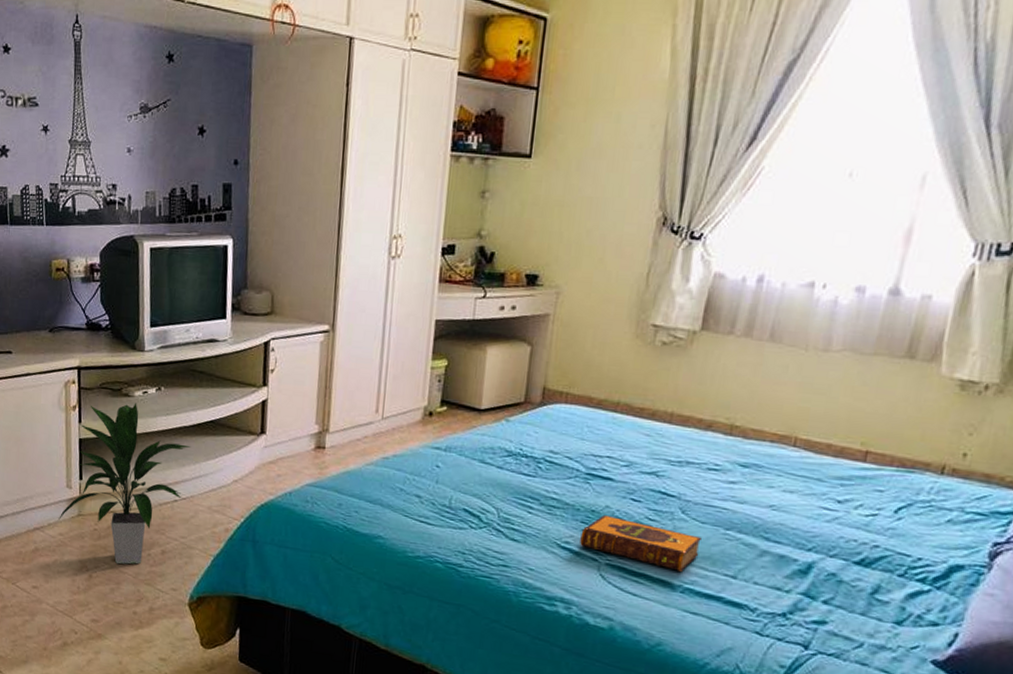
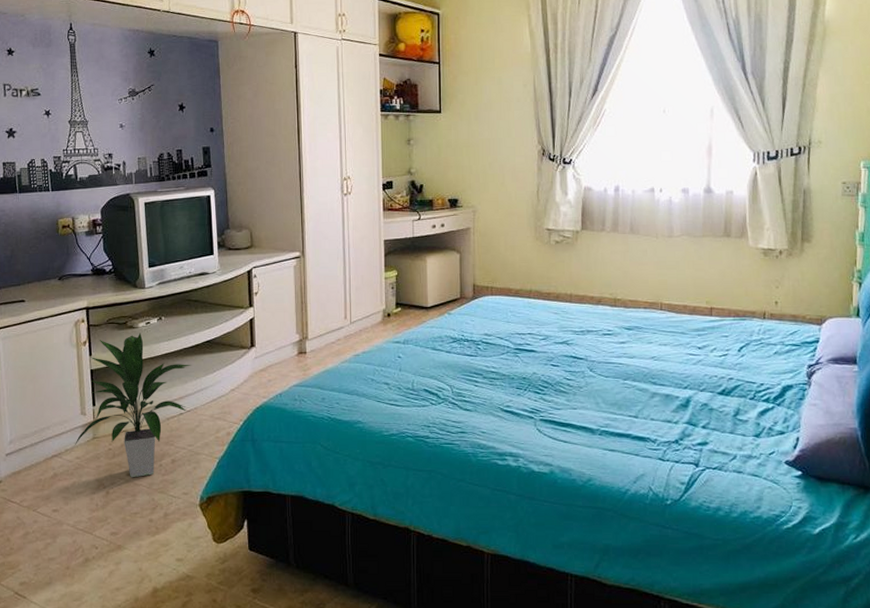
hardback book: present [580,514,701,573] -> none [518,380,608,419]

